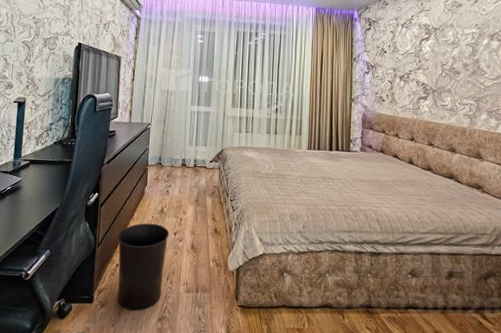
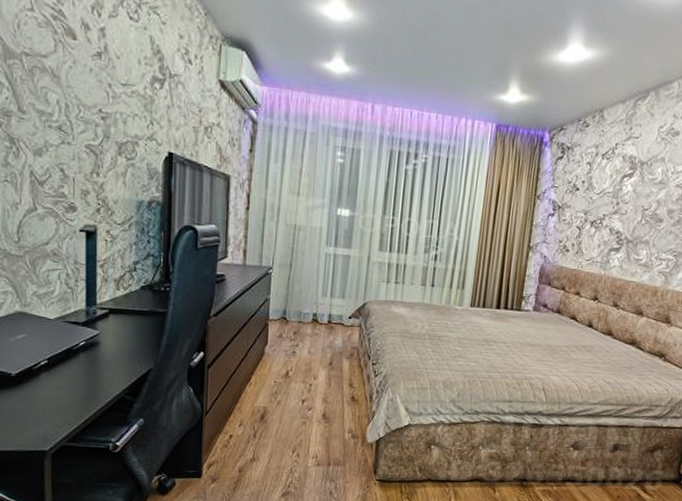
waste bin: present [117,223,169,311] -> none [231,388,296,486]

